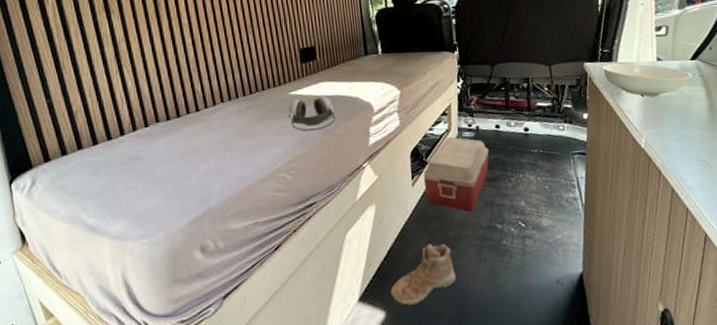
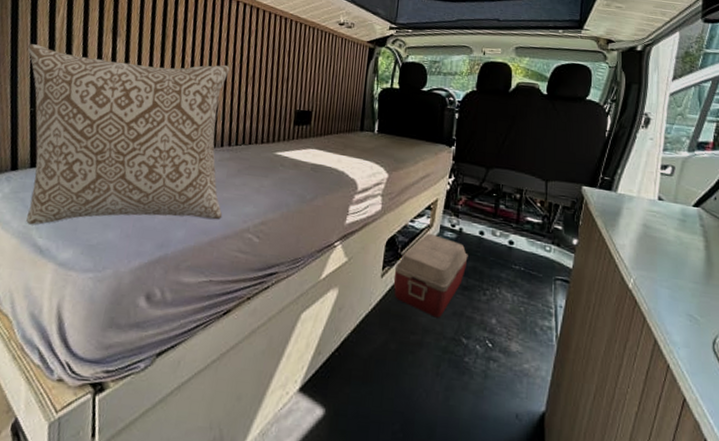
pillow: none [27,19,253,208] -> present [26,44,230,225]
headphones: present [288,96,336,131] -> none [269,161,319,197]
hiking boot: present [390,244,456,305] -> none [335,344,409,408]
bowl: present [602,63,693,97] -> none [600,192,693,237]

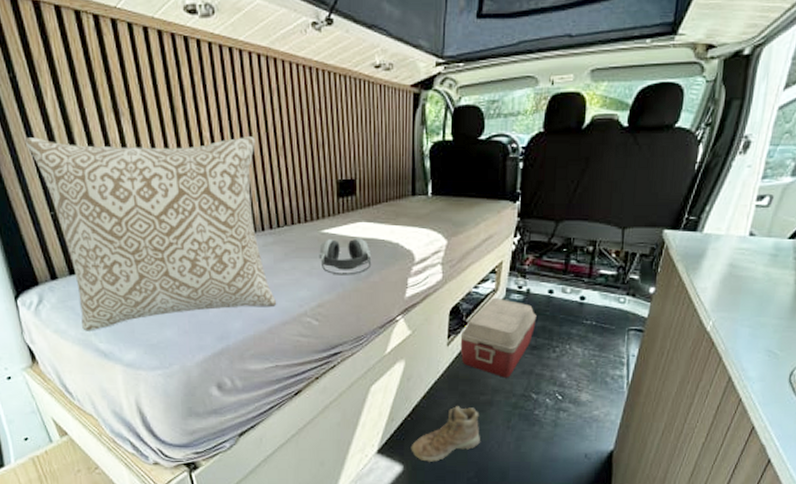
headphones: none [269,161,319,197] -> present [319,238,372,275]
hiking boot: none [335,344,409,408] -> present [411,406,480,462]

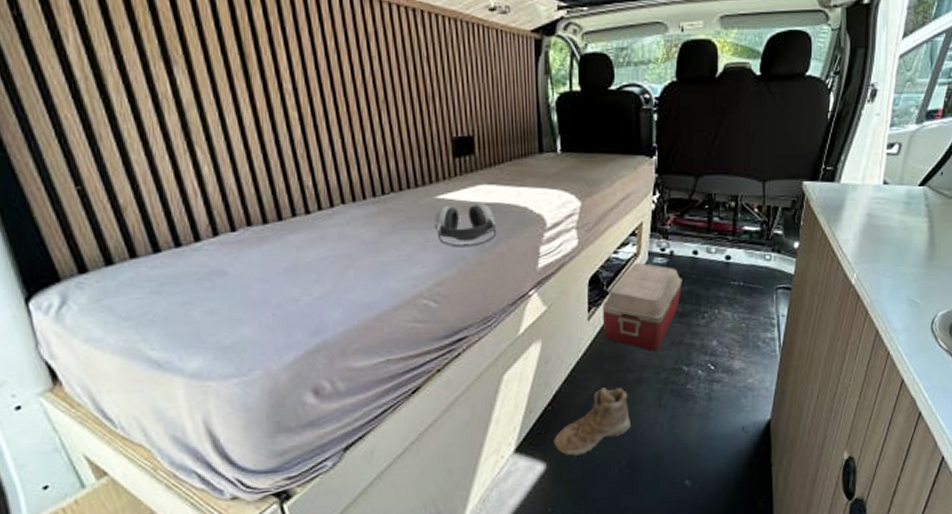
pillow: present [24,135,277,331] -> none [36,87,386,337]

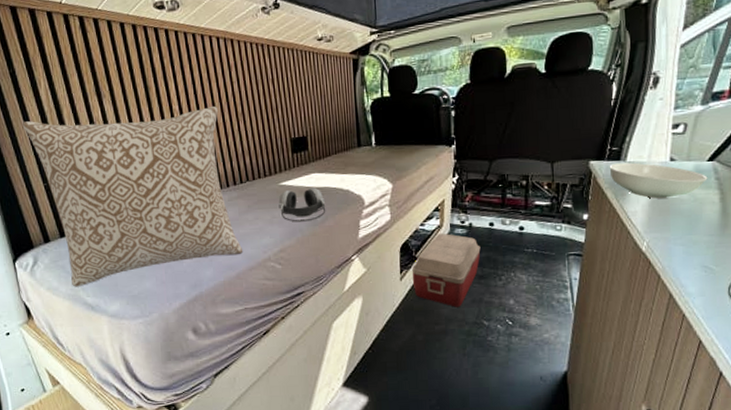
pillow: none [36,87,386,337] -> present [22,105,243,287]
hiking boot: present [553,388,631,456] -> none [374,337,439,392]
bowl: none [823,184,918,226] -> present [609,162,708,199]

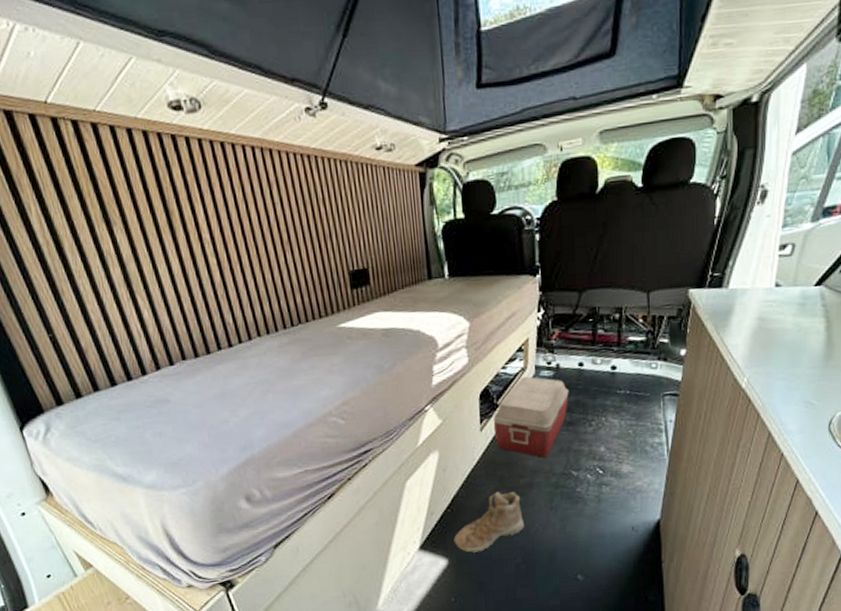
pillow: present [22,105,243,287] -> none [12,233,300,456]
headphones: present [278,187,326,222] -> none [337,329,394,370]
hiking boot: none [374,337,439,392] -> present [453,492,524,553]
bowl: present [609,162,708,199] -> none [710,289,814,330]

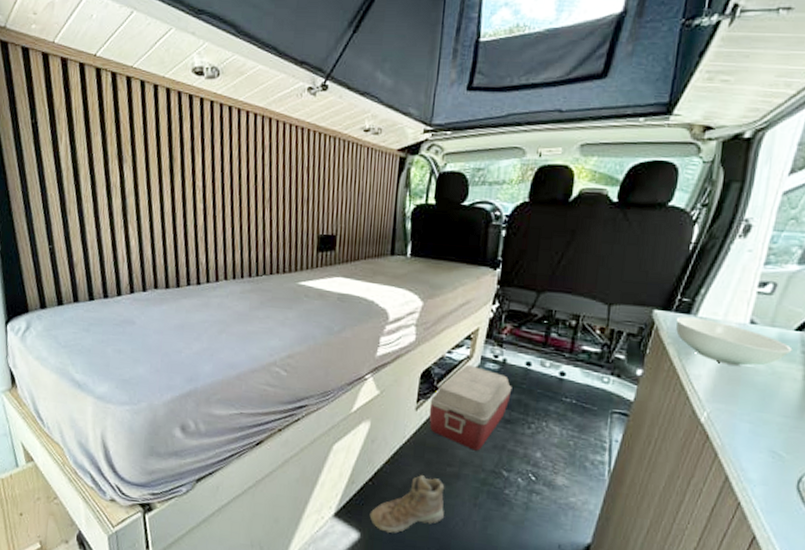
bowl: none [710,289,814,330] -> present [675,316,793,366]

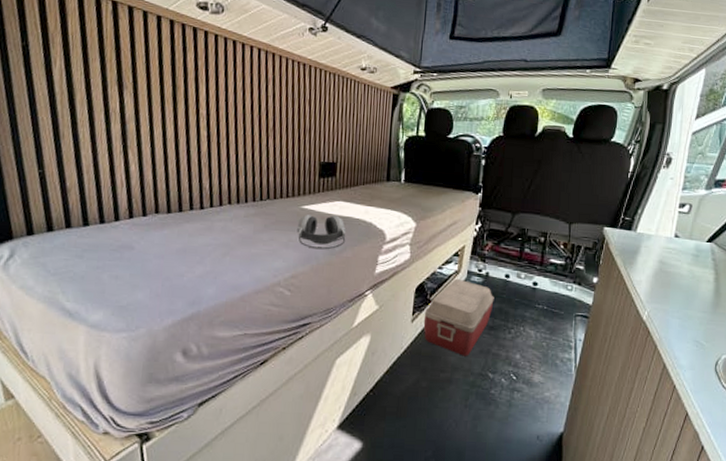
headphones: none [293,291,346,329] -> present [297,215,347,250]
hiking boot: present [369,475,445,533] -> none [371,382,439,440]
bowl: present [675,316,793,366] -> none [621,232,706,272]

